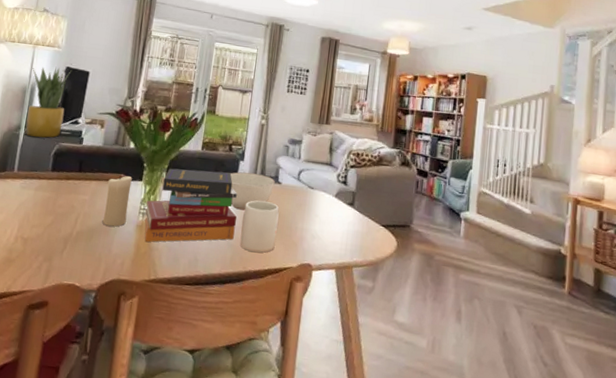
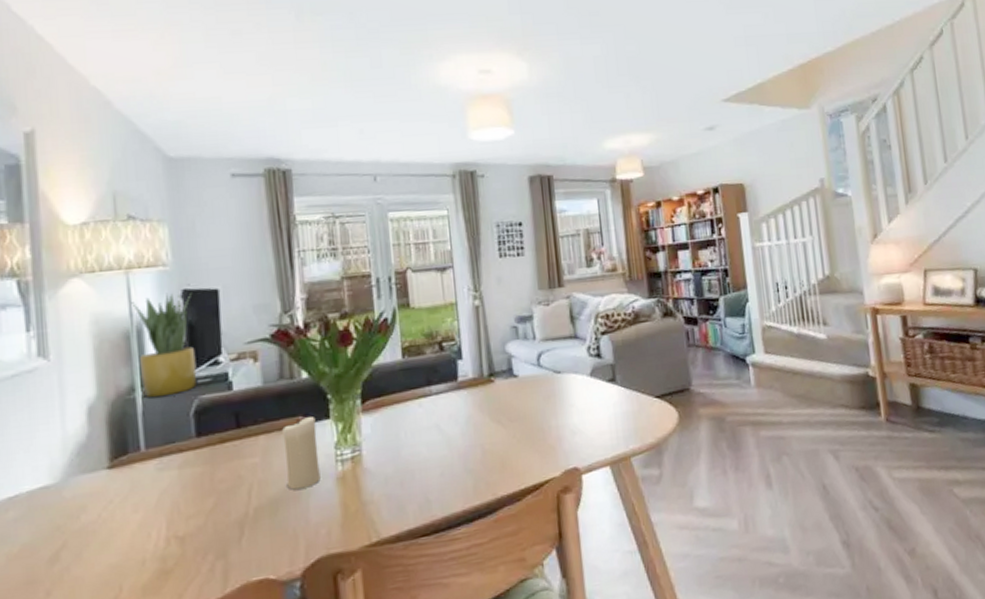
books: present [144,168,237,242] -> none [342,379,472,497]
bowl: present [230,172,275,211] -> none [449,370,510,424]
mug: present [240,200,279,253] -> none [476,403,528,472]

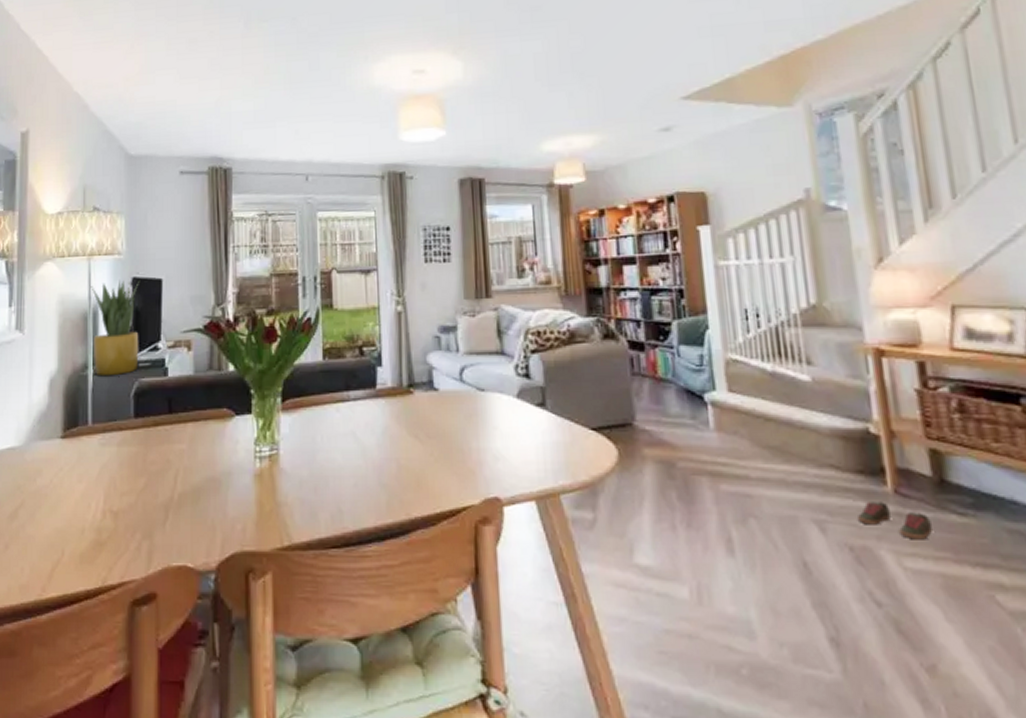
candle: present [282,417,321,490] -> none [208,409,239,481]
shoe: none [860,429,912,456] -> present [856,502,932,540]

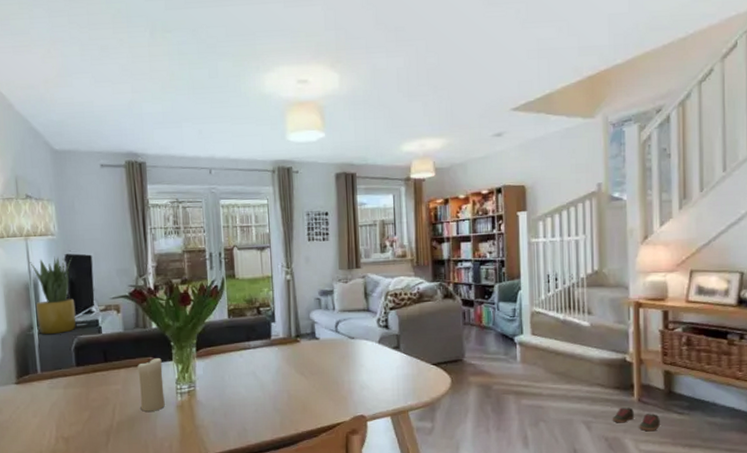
candle: none [208,409,239,481] -> present [137,357,165,412]

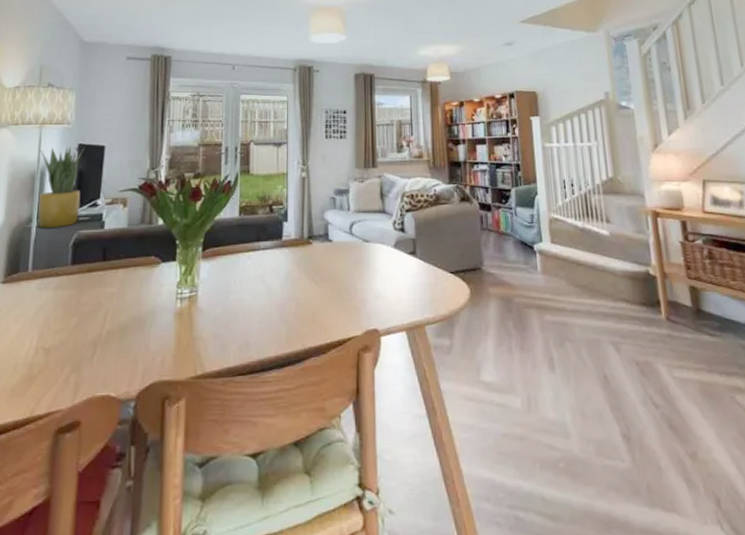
candle: present [137,357,165,412] -> none [135,257,165,319]
shoe: present [612,407,660,432] -> none [641,327,692,356]

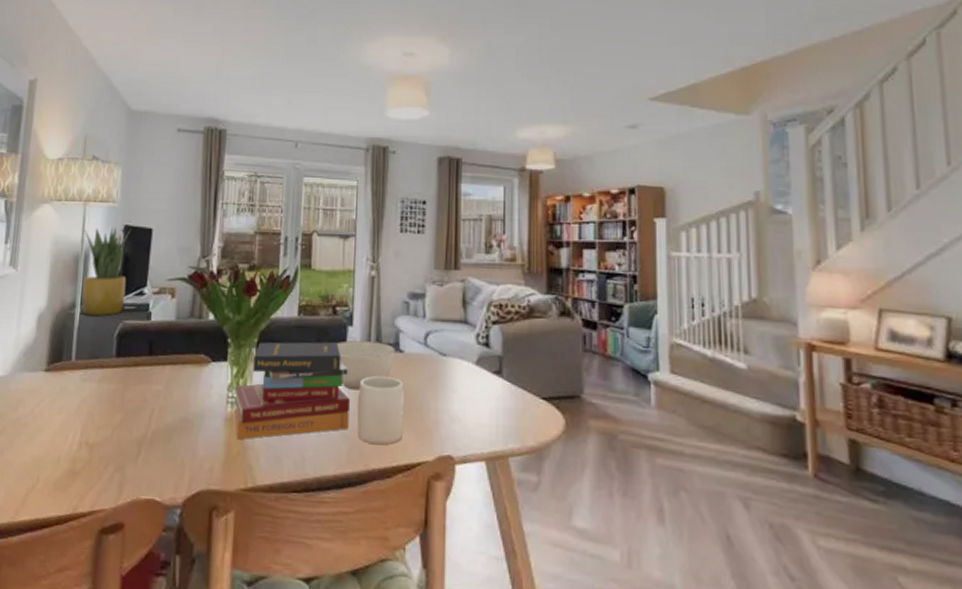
books: none [182,237,287,332] -> present [233,342,350,440]
bowl: none [275,234,325,278] -> present [337,340,395,390]
mug: none [293,264,336,325] -> present [356,376,405,445]

